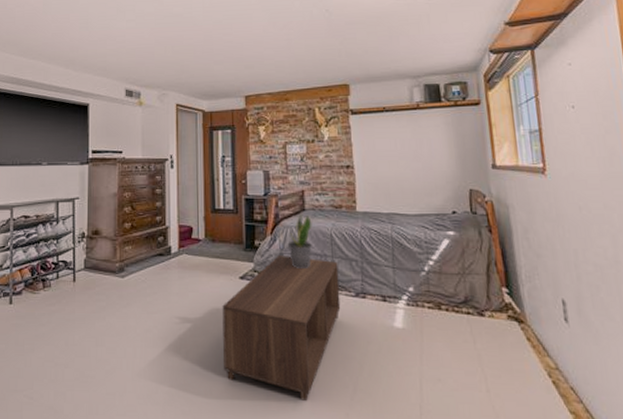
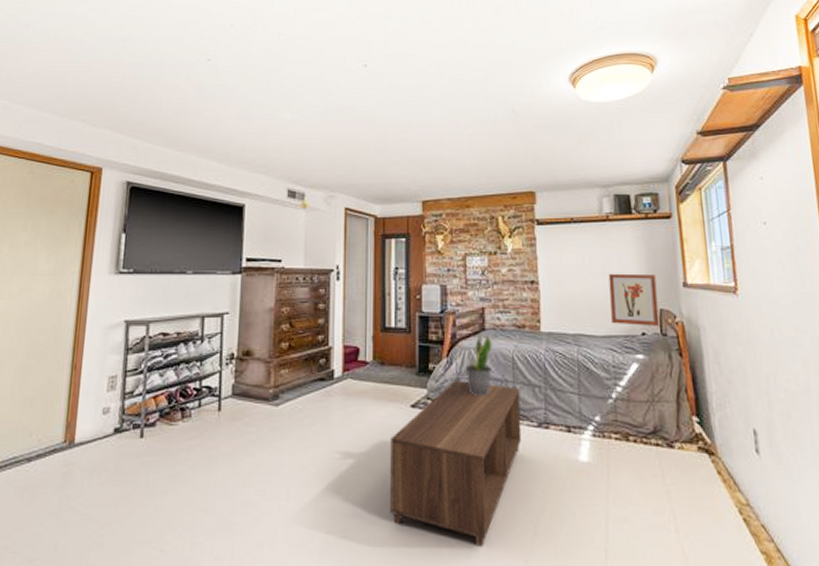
wall art: none [419,157,470,205] -> present [608,273,660,326]

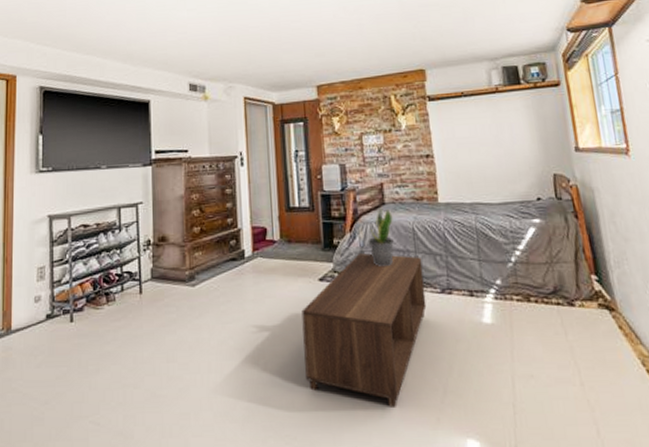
wall art: present [608,273,660,326] -> none [501,141,554,192]

